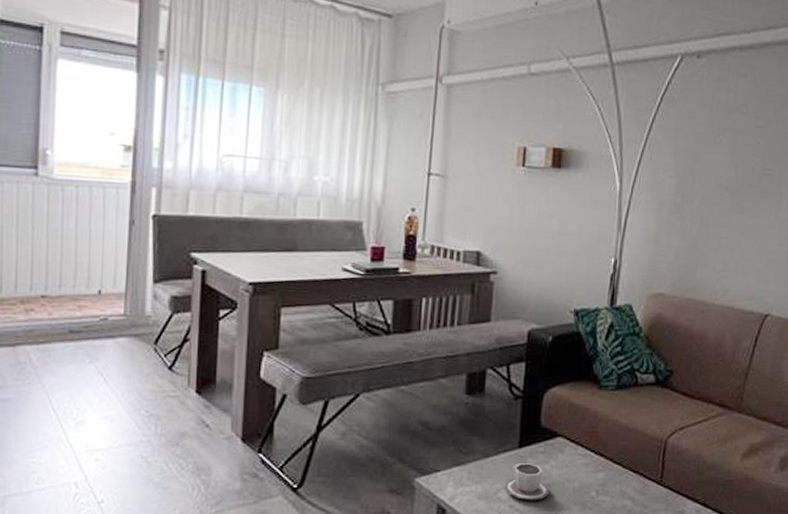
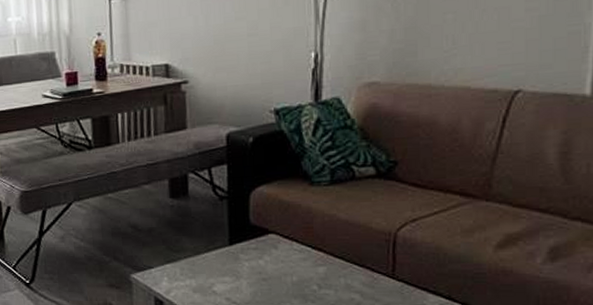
cup: present [504,462,549,501] -> none [218,258,266,294]

